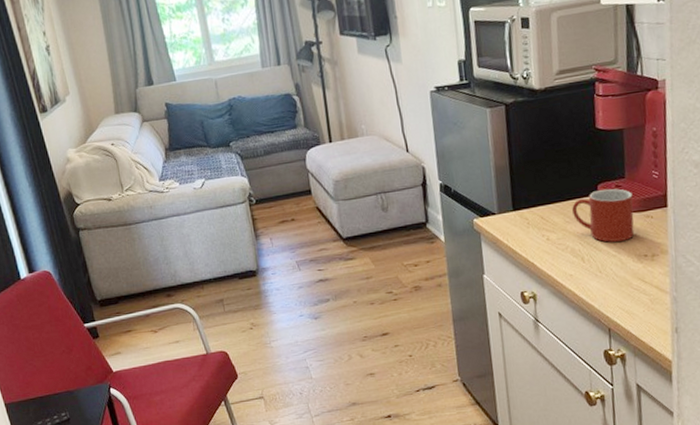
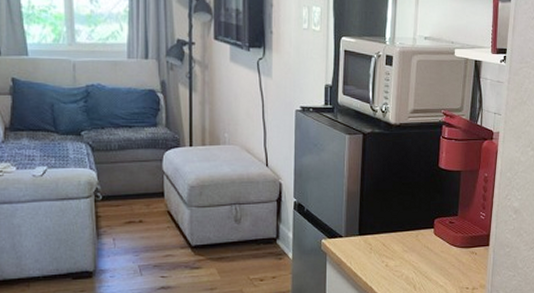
mug: present [572,188,635,243] -> none [411,224,462,273]

